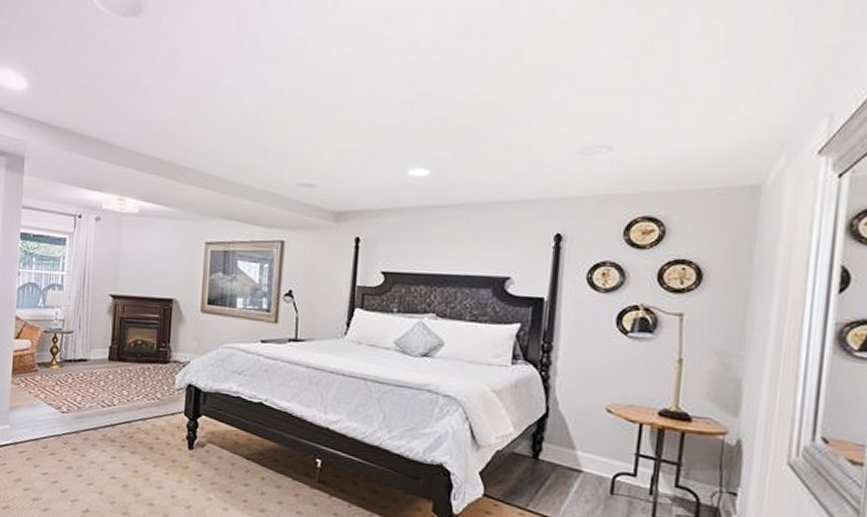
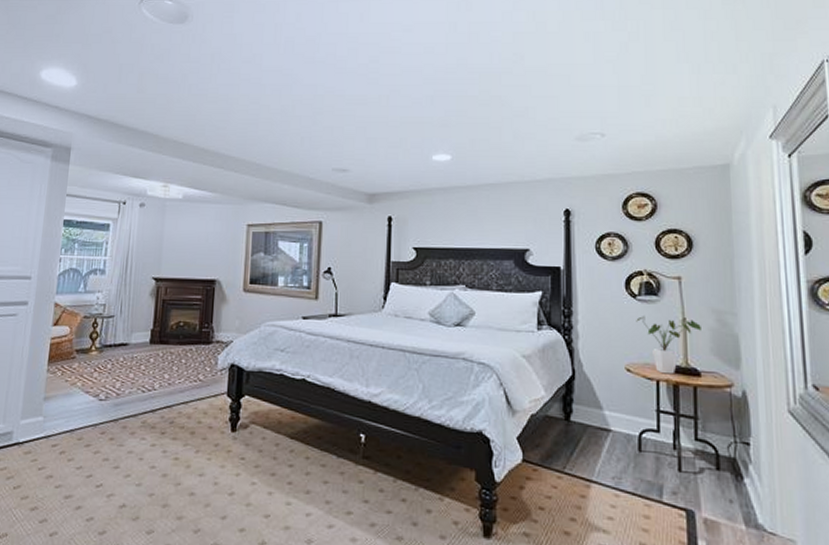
house plant: none [624,355,699,418] -> present [636,316,701,375]

